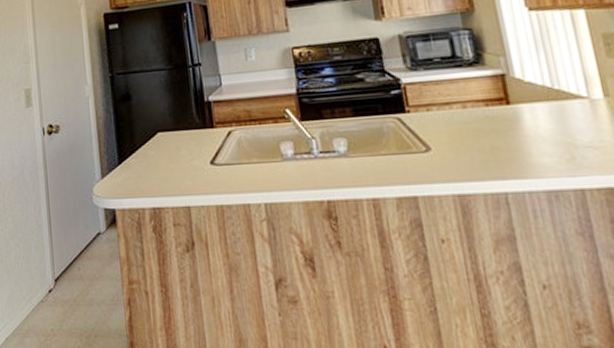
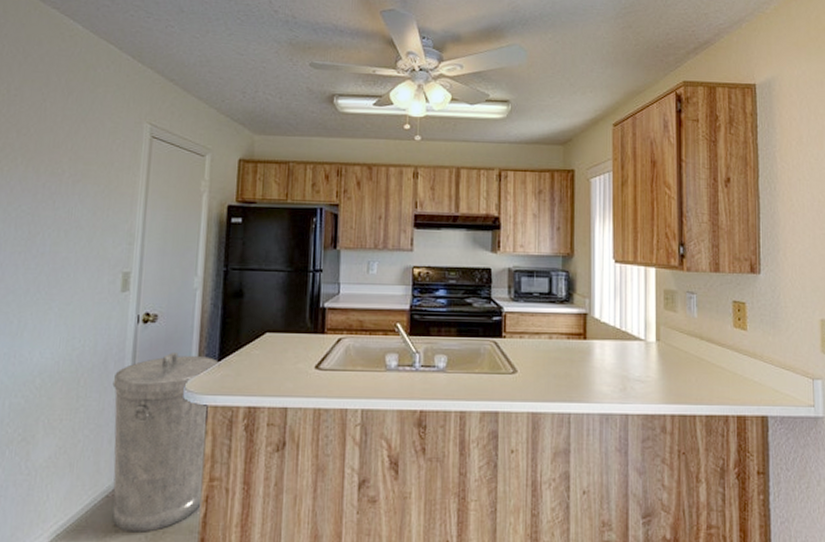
trash can: none [31,159,126,336] -> present [112,351,220,532]

